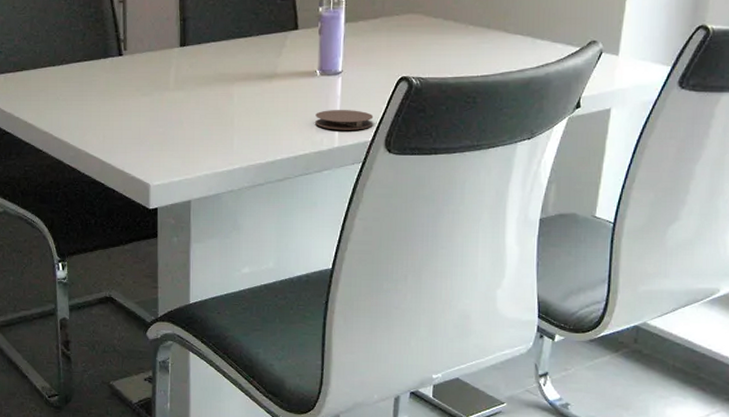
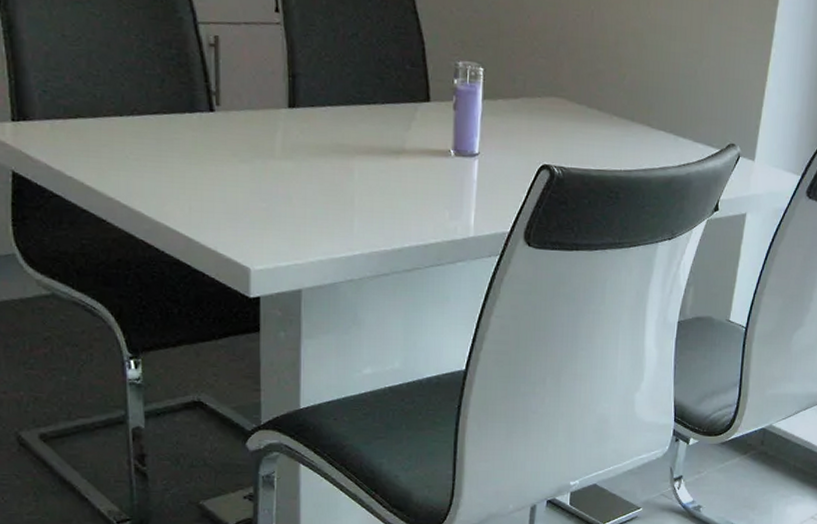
coaster: present [314,110,374,130] -> none [447,195,513,220]

